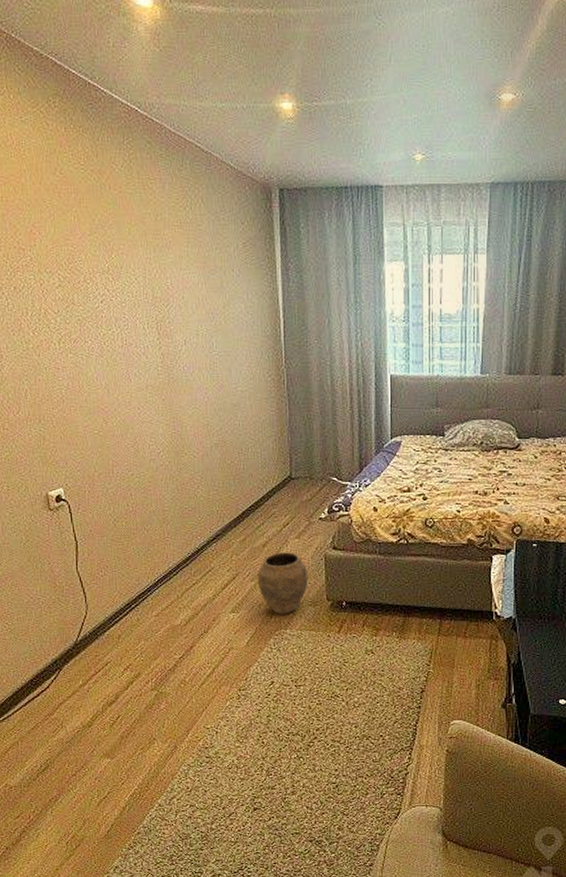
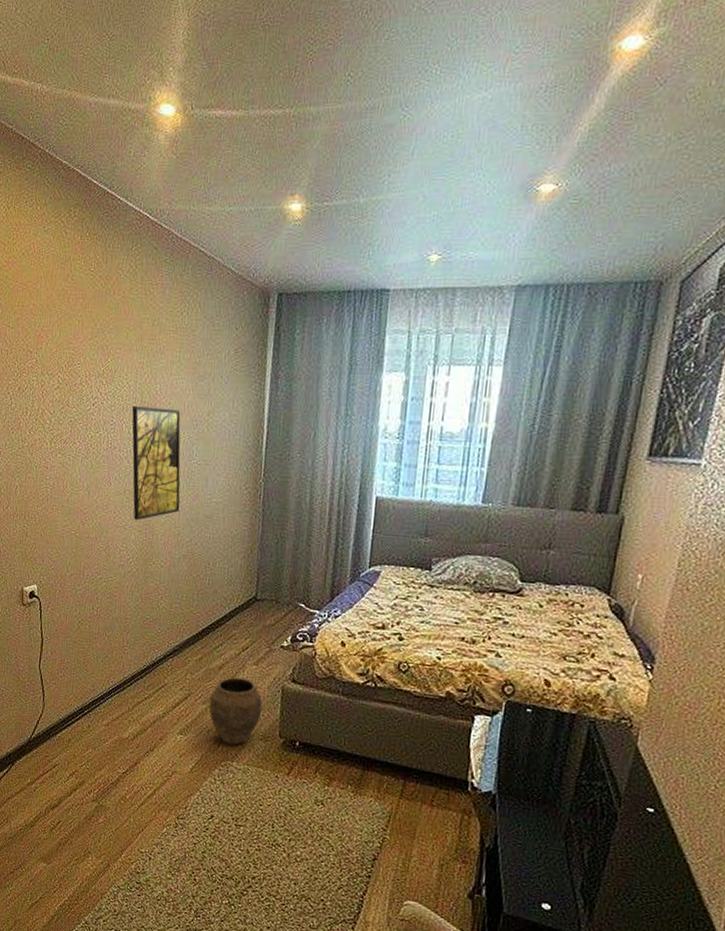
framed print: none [145,301,206,414] -> present [132,405,181,520]

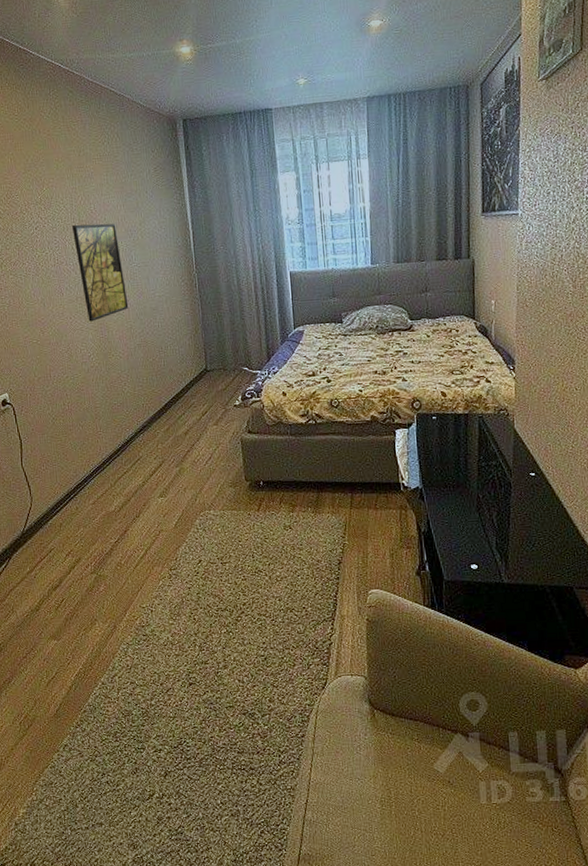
vase: present [209,677,263,745] -> none [181,438,228,497]

